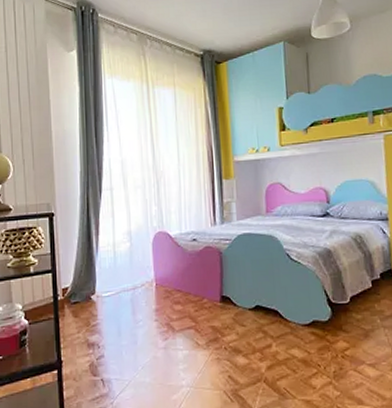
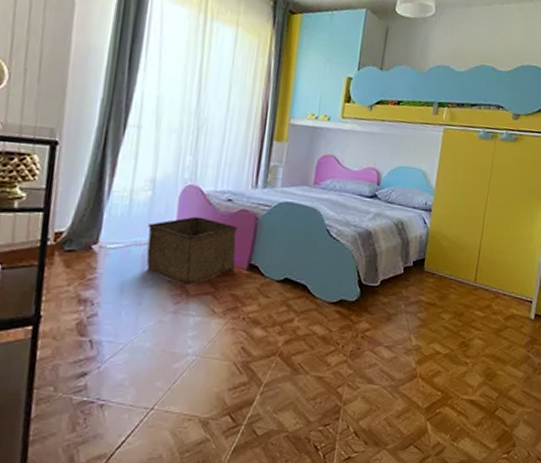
storage bin: none [132,258,210,322] -> present [146,216,238,285]

